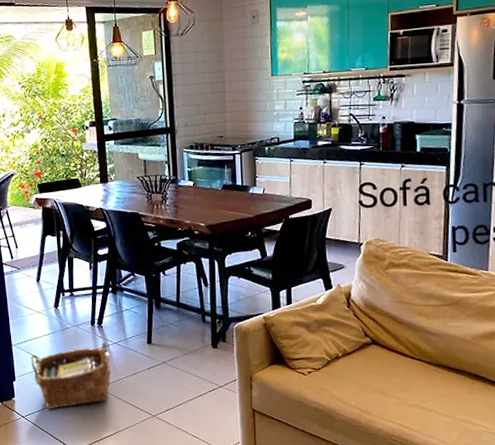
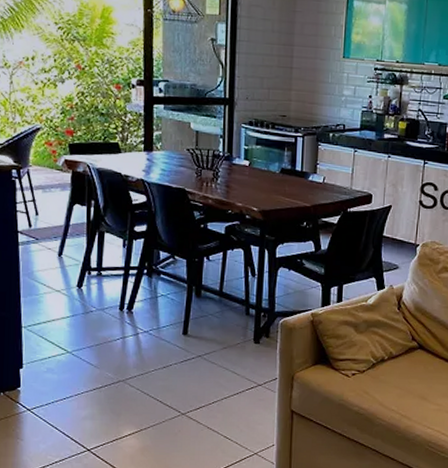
woven basket: present [30,341,112,409] -> none [43,329,140,402]

